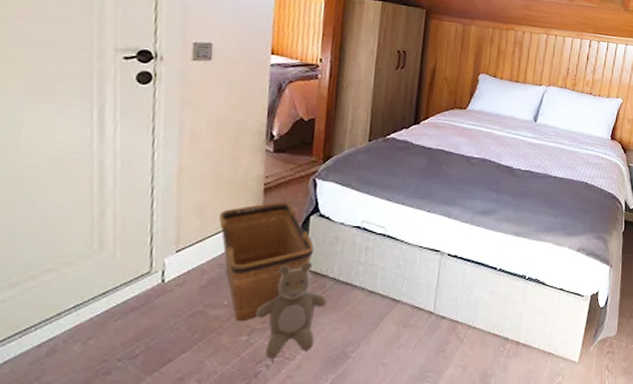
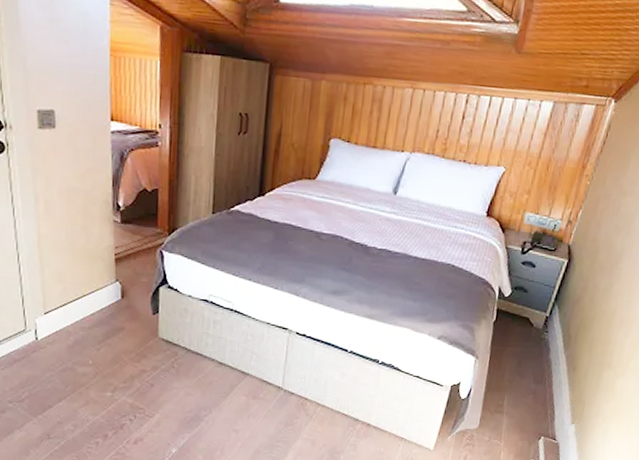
bicycle basket: present [219,201,314,322] -> none [78,272,165,380]
teddy bear: present [255,262,328,359] -> none [116,330,180,414]

